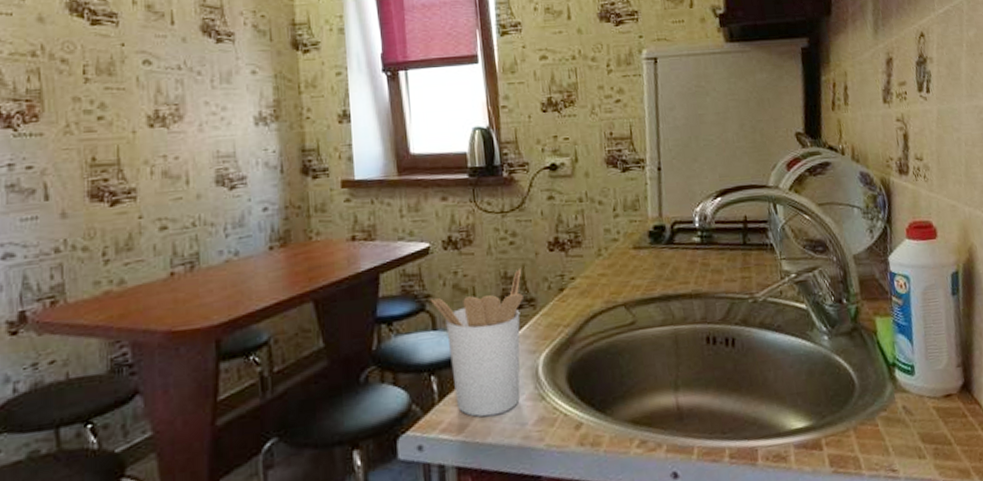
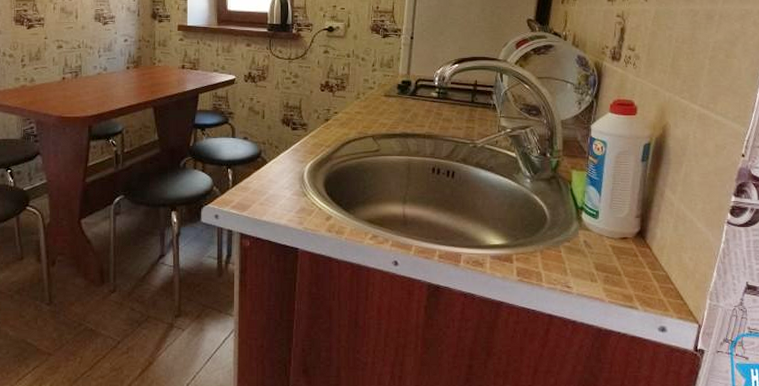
utensil holder: present [429,267,523,418] -> none [232,100,299,202]

